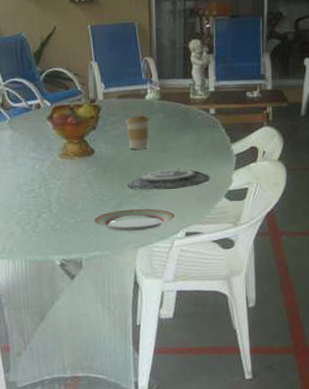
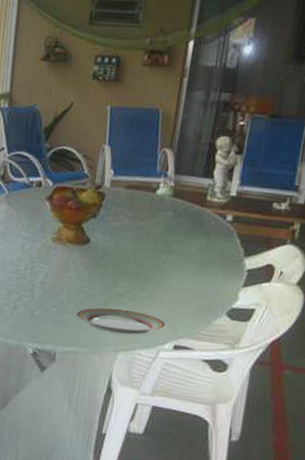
coffee cup: present [126,114,149,150] -> none [129,210,156,247]
plate: present [127,168,210,191] -> none [119,272,213,297]

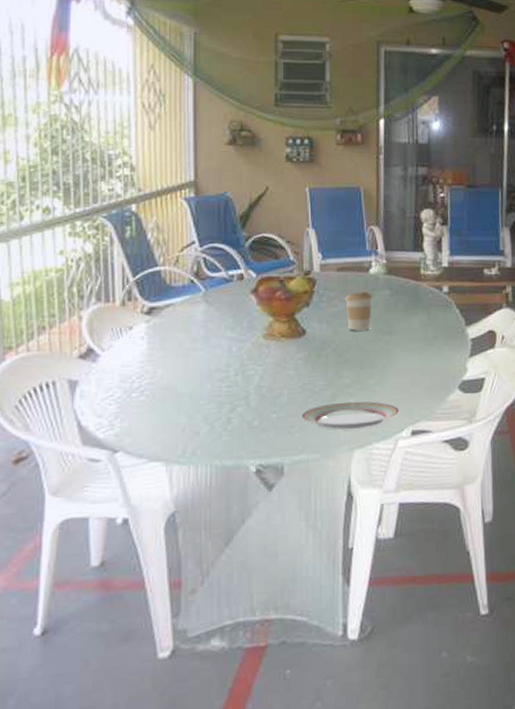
coffee cup: none [129,210,156,247] -> present [345,290,373,331]

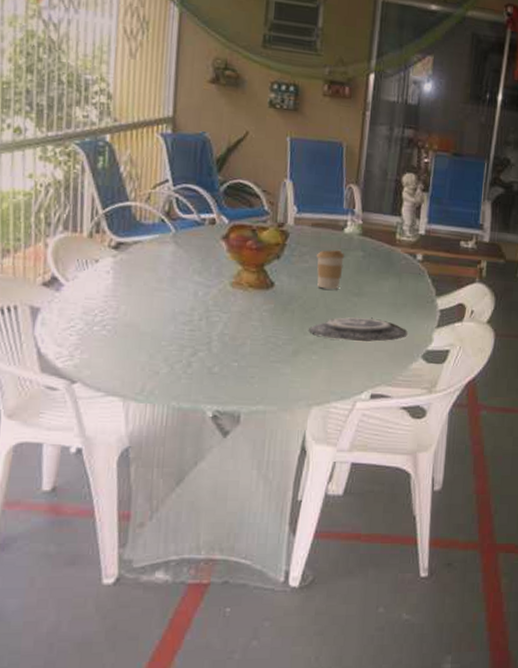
plate: present [301,401,400,430] -> none [261,358,361,386]
plate: none [344,354,442,380] -> present [309,316,408,343]

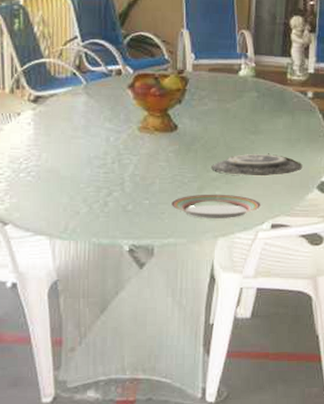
plate: none [261,358,361,386] -> present [170,194,261,218]
coffee cup: present [317,249,345,290] -> none [215,91,241,129]

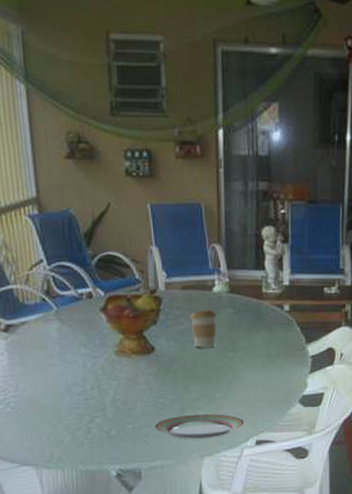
plate: present [211,153,302,177] -> none [192,370,283,394]
coffee cup: none [215,91,241,129] -> present [190,309,217,348]

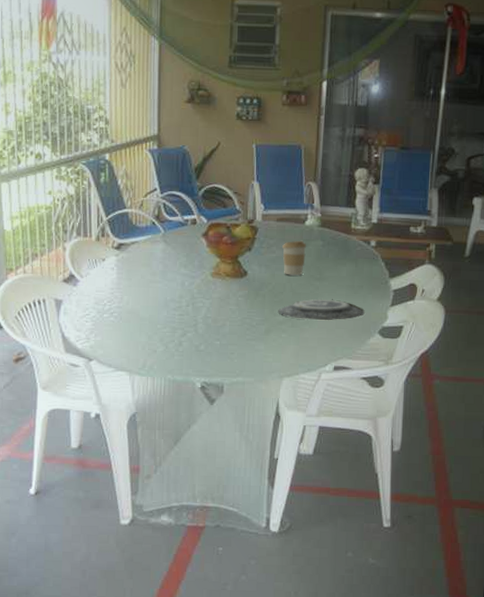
plate: present [154,414,245,439] -> none [239,336,325,360]
plate: none [192,370,283,394] -> present [278,299,365,321]

